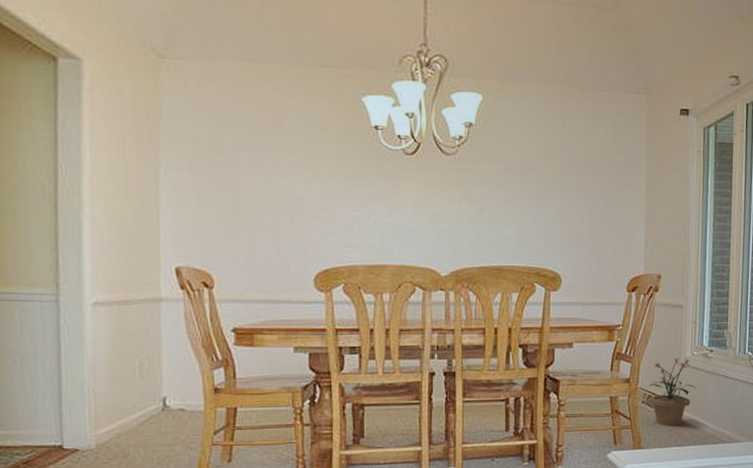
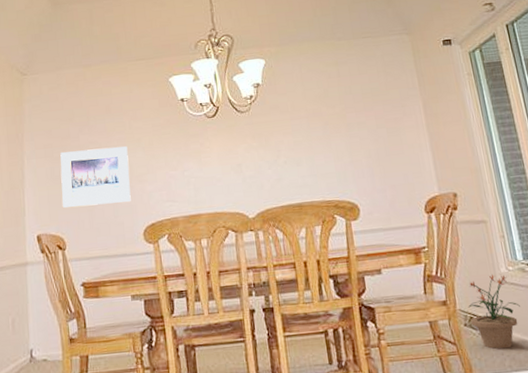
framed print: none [210,169,302,242] -> present [60,146,131,208]

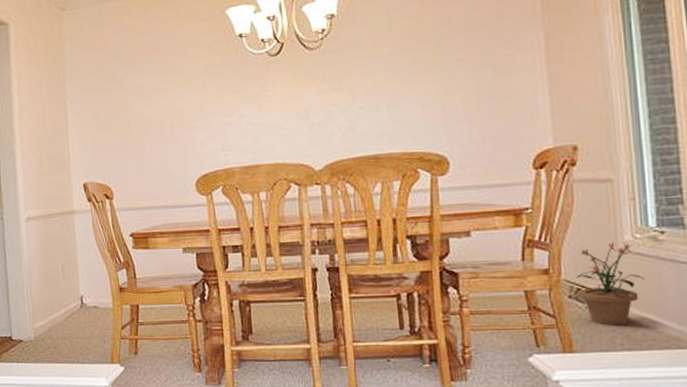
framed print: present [60,146,131,208] -> none [105,89,182,156]

